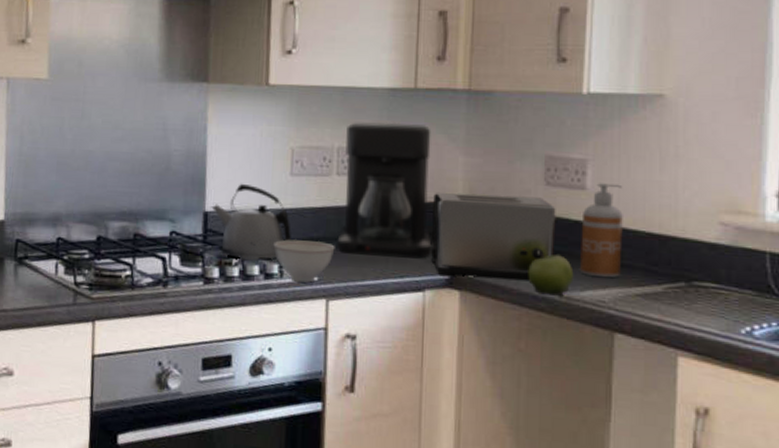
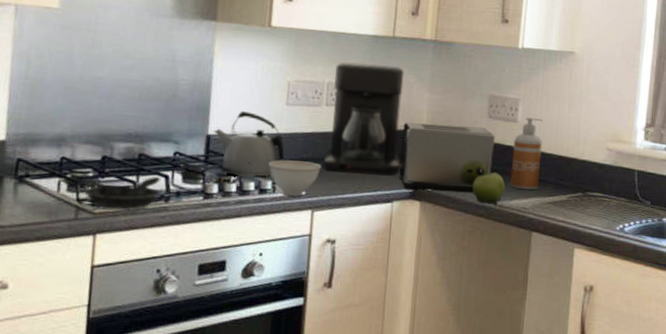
frying pan: none [83,258,158,294] -> present [86,176,161,209]

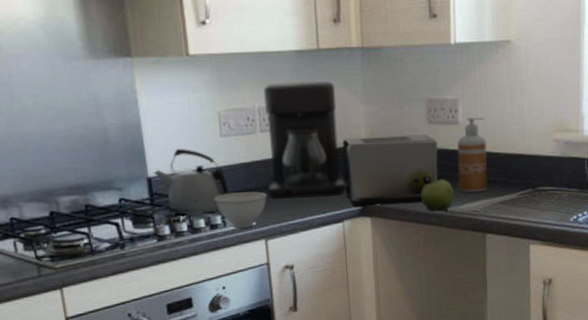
frying pan: present [86,176,161,209] -> none [42,225,115,262]

